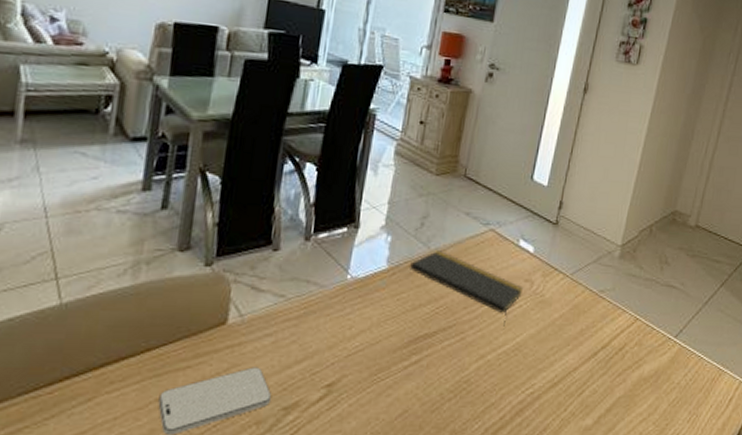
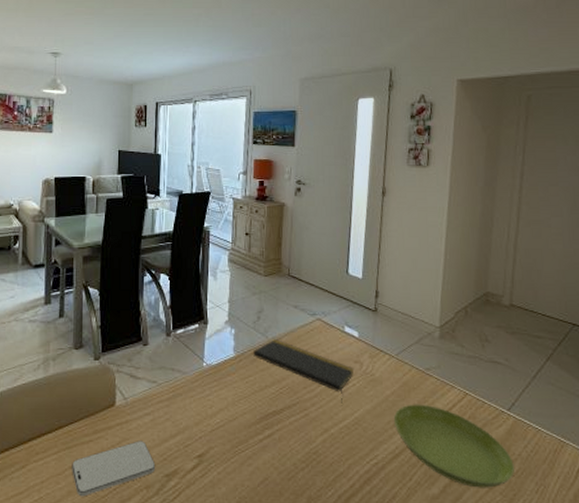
saucer: none [557,328,672,418] -> present [393,404,515,488]

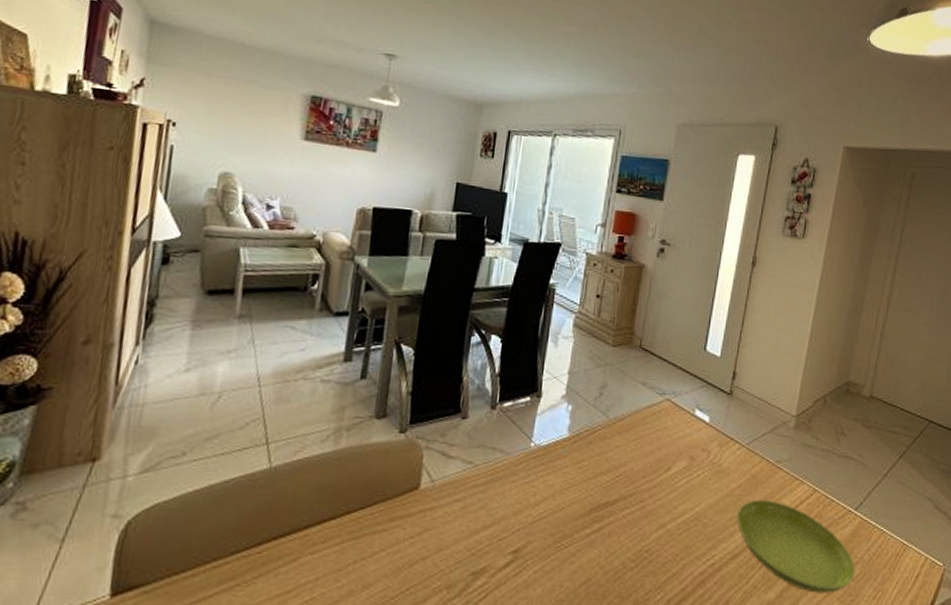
smartphone: present [72,441,156,497] -> none [356,531,462,598]
notepad: present [252,339,355,406] -> none [589,419,701,499]

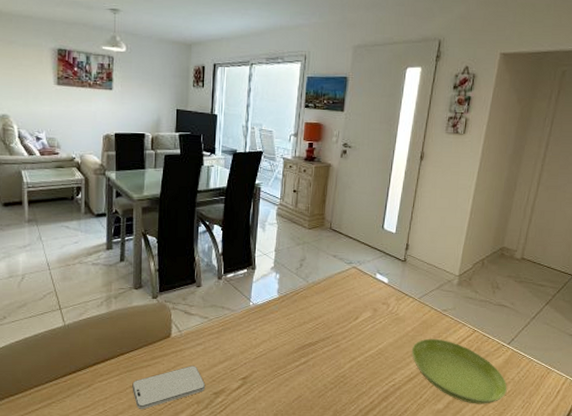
smartphone: none [356,531,462,598] -> present [132,365,206,410]

